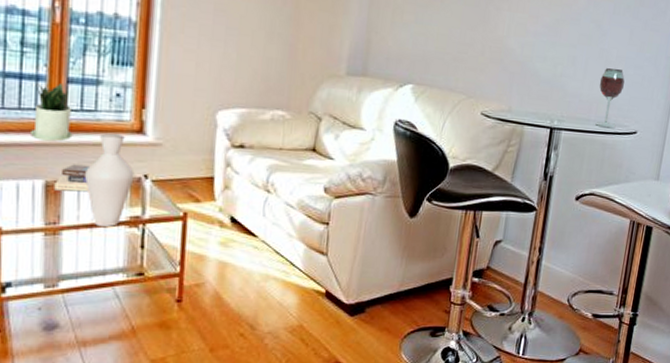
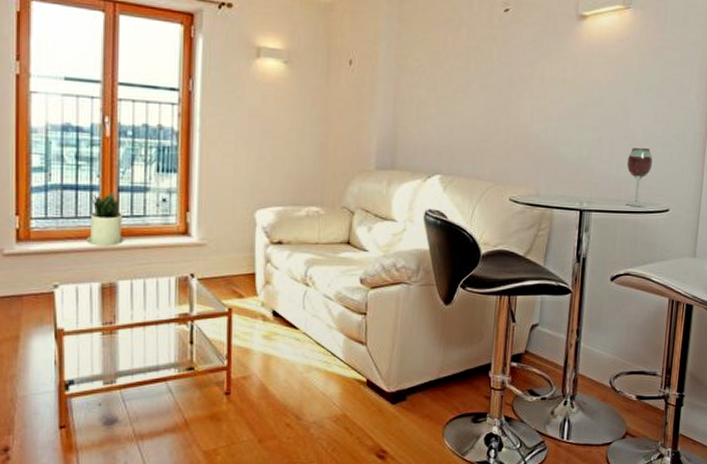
books: present [54,164,90,192] -> none [109,267,142,293]
vase: present [85,134,135,228] -> none [137,237,182,326]

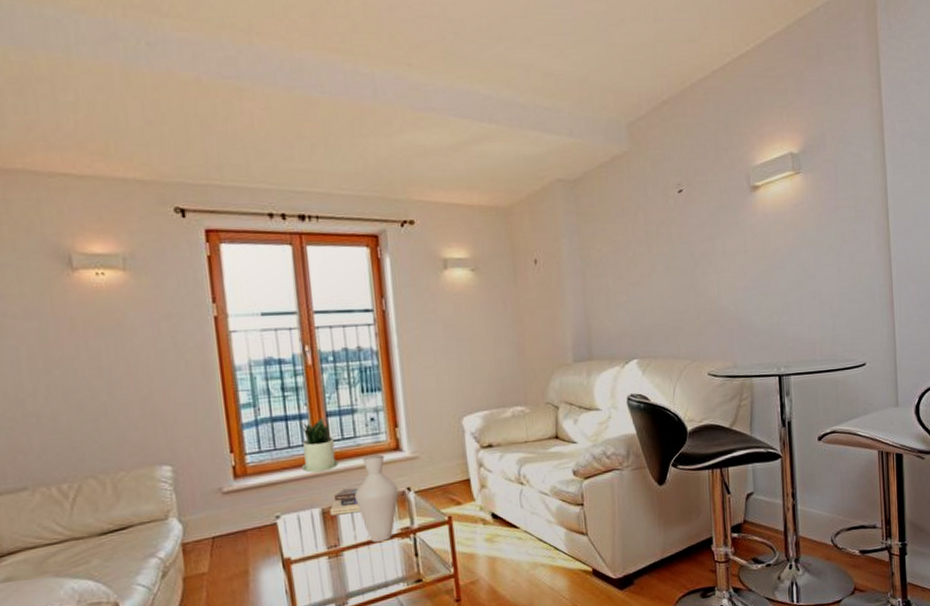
books: none [109,267,142,293] -> present [330,487,362,516]
vase: none [137,237,182,326] -> present [355,455,399,543]
wineglass: present [625,147,653,208] -> none [817,306,843,365]

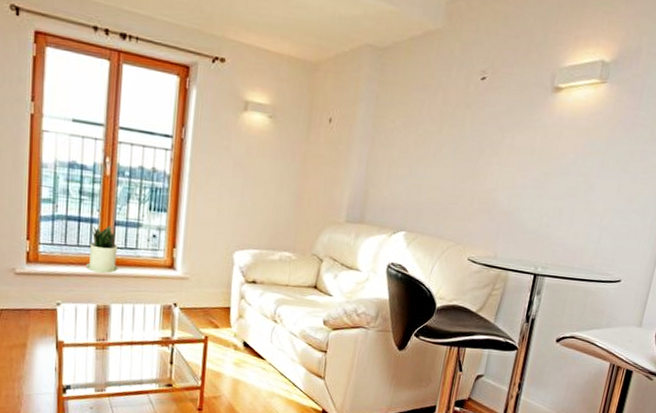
books: present [330,487,362,516] -> none [103,292,131,316]
vase: present [355,455,399,543] -> none [127,268,166,346]

